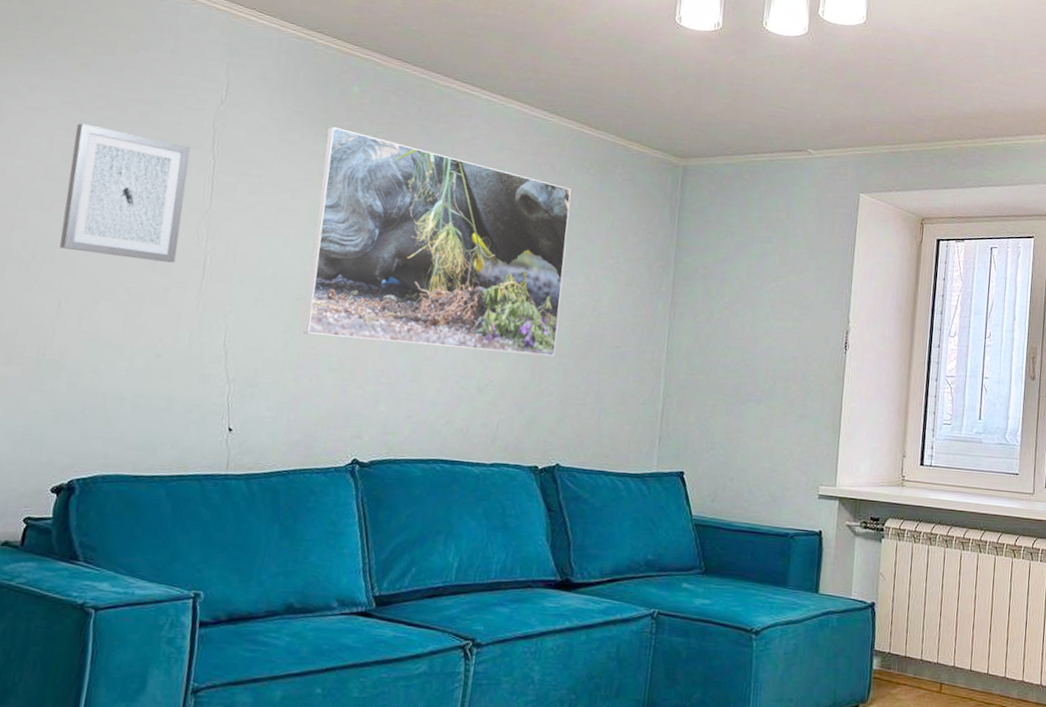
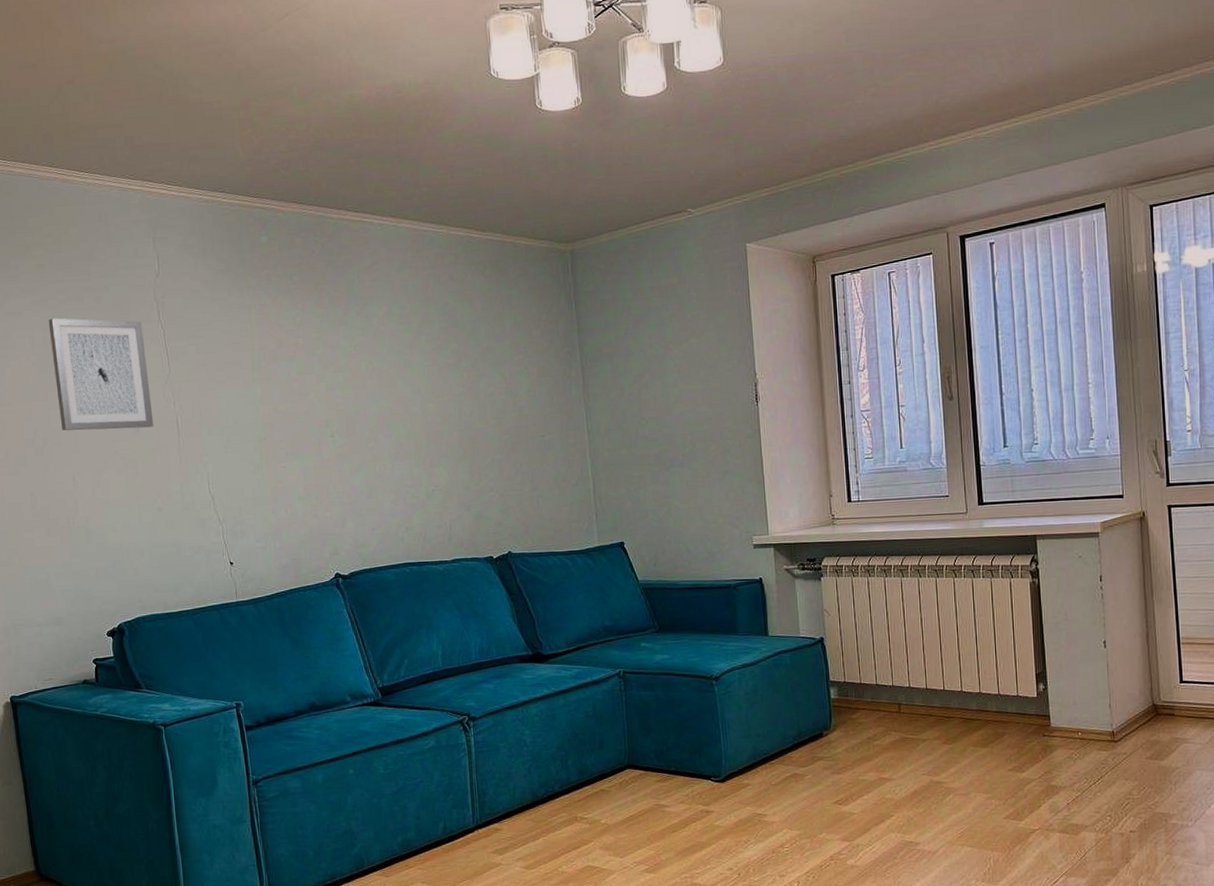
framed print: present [302,126,571,357] -> none [248,277,488,471]

